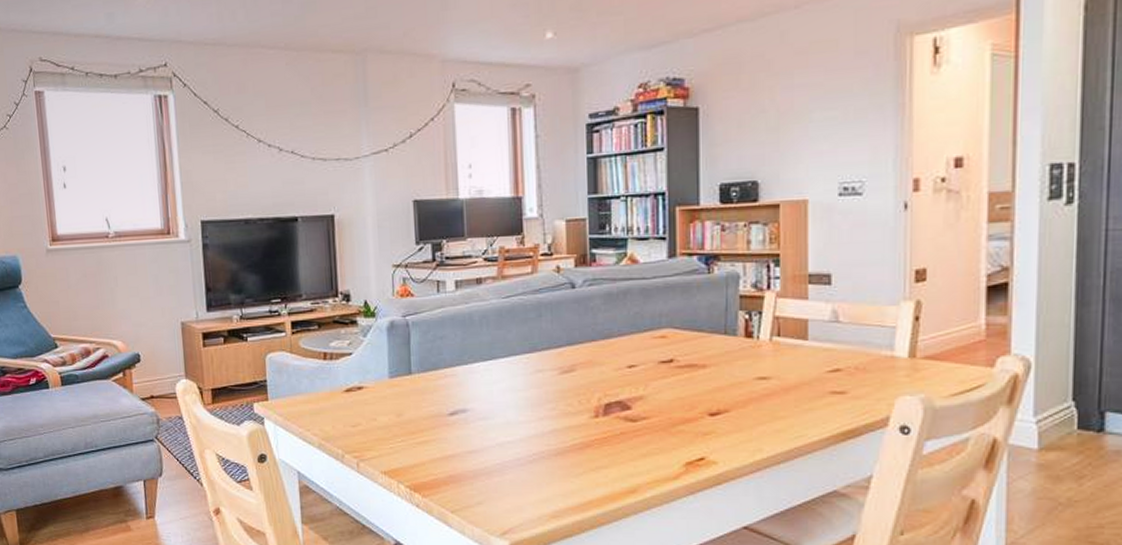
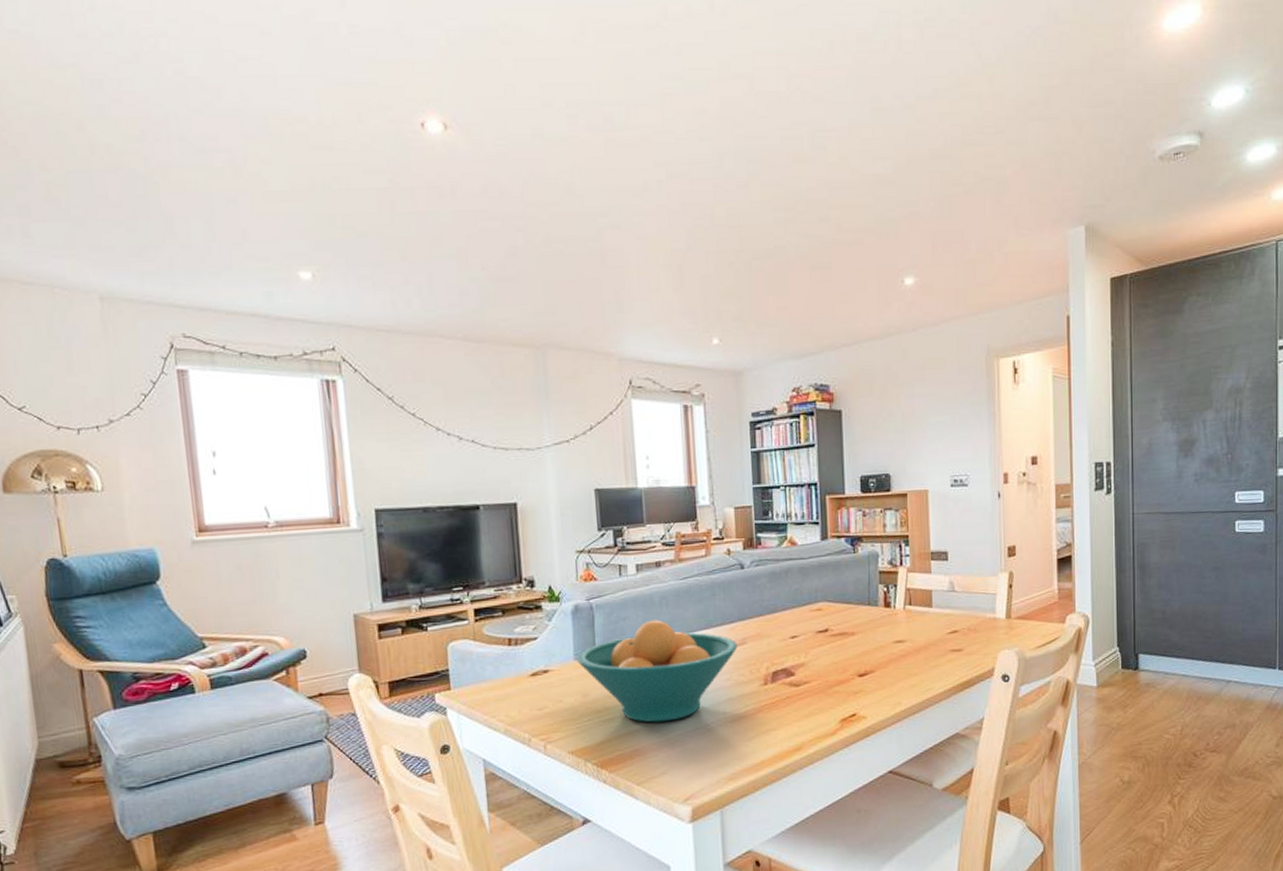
fruit bowl: none [391,340,566,449] -> present [577,619,738,723]

